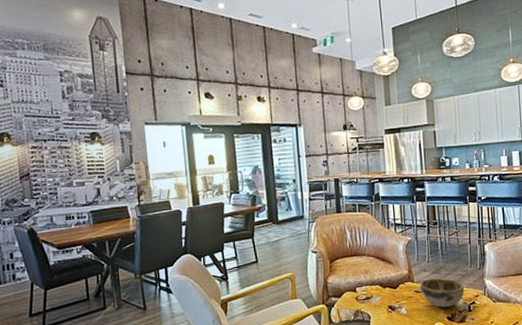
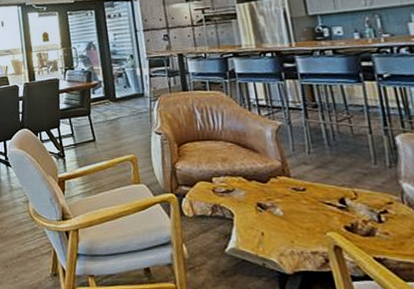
decorative bowl: present [419,278,464,308] -> none [299,174,369,214]

